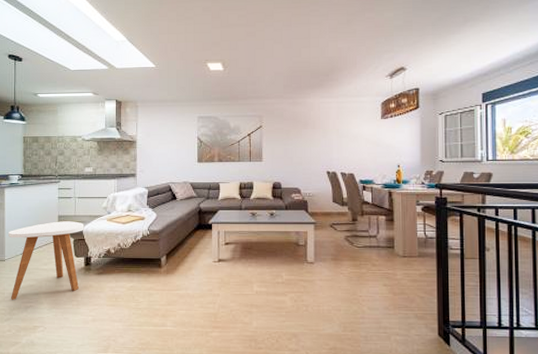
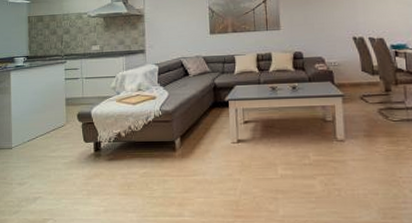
side table: present [9,221,84,301] -> none [15,103,93,192]

